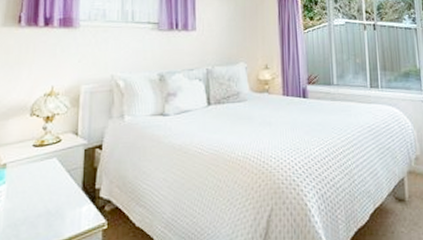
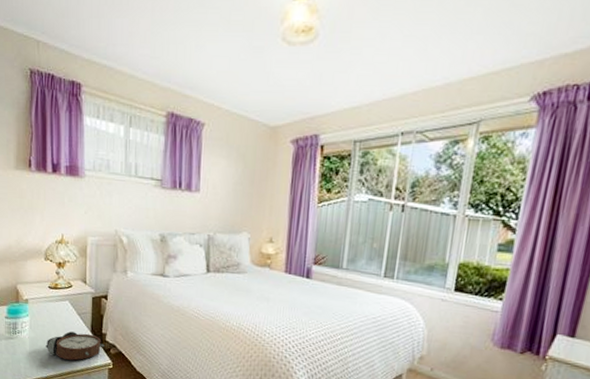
alarm clock: none [25,192,98,229] -> present [46,331,105,361]

